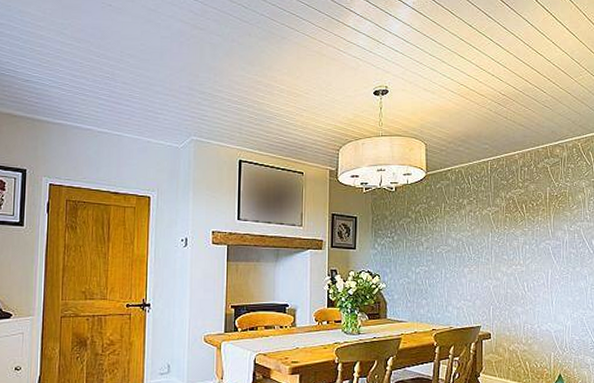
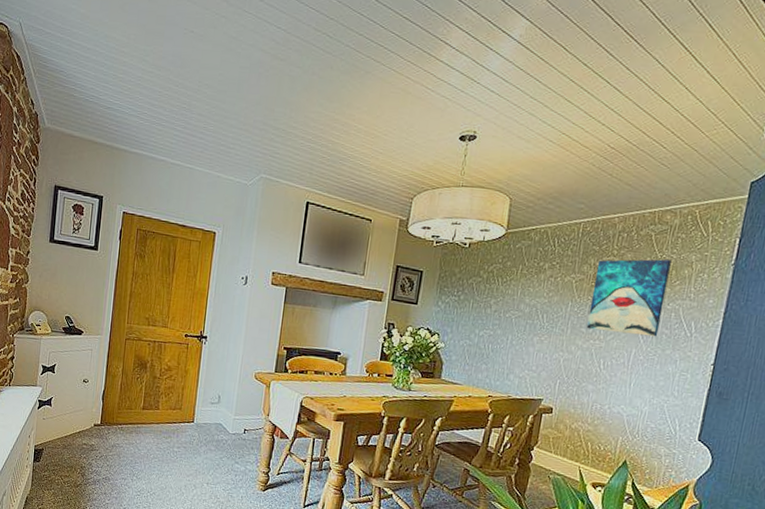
wall art: none [507,188,567,257] -> present [586,259,672,337]

